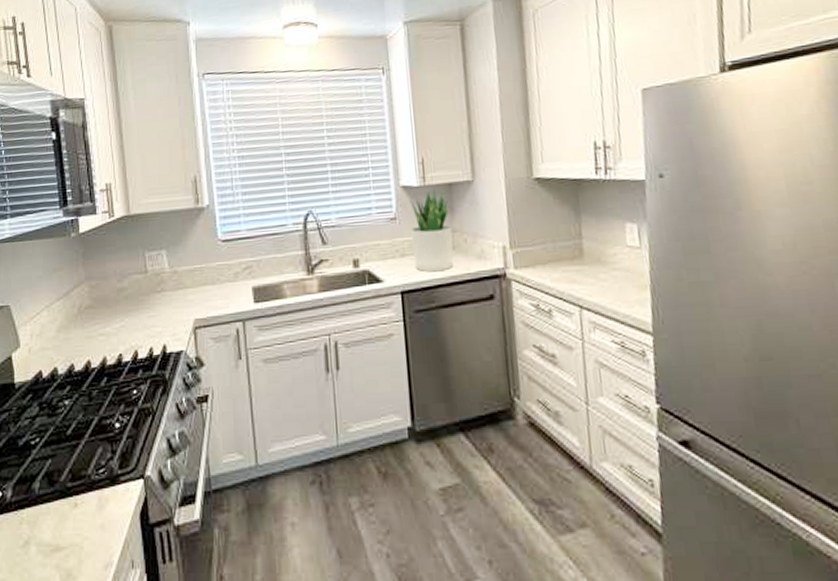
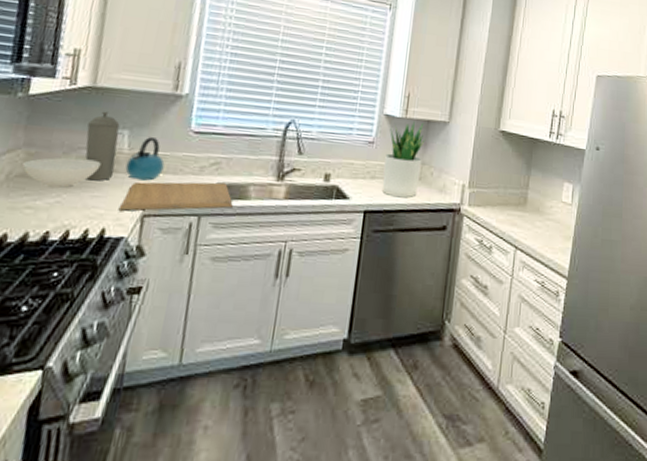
bowl: none [88,283,150,315] -> present [22,157,101,189]
canister: none [131,236,162,302] -> present [85,111,120,181]
kettle: none [170,253,203,295] -> present [125,137,165,181]
chopping board: none [173,285,273,326] -> present [118,181,234,211]

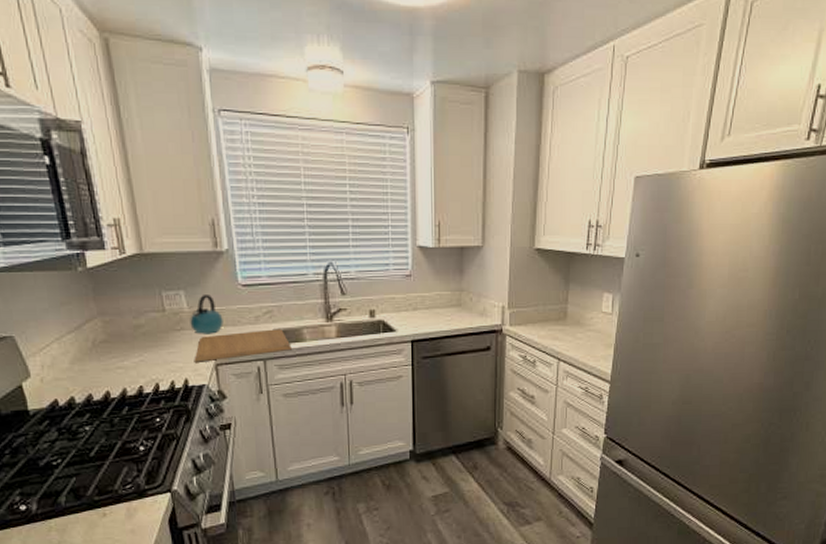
bowl: present [22,157,101,189] -> none [102,321,168,350]
canister: present [85,111,120,181] -> none [147,275,182,339]
planter: present [381,122,426,198] -> none [424,250,461,325]

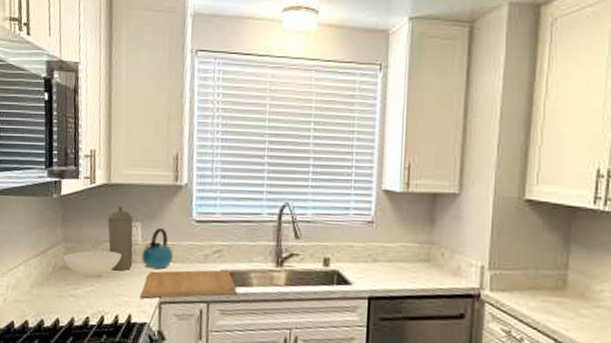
bowl: none [102,321,168,350] -> present [63,250,122,279]
canister: none [147,275,182,339] -> present [107,206,133,271]

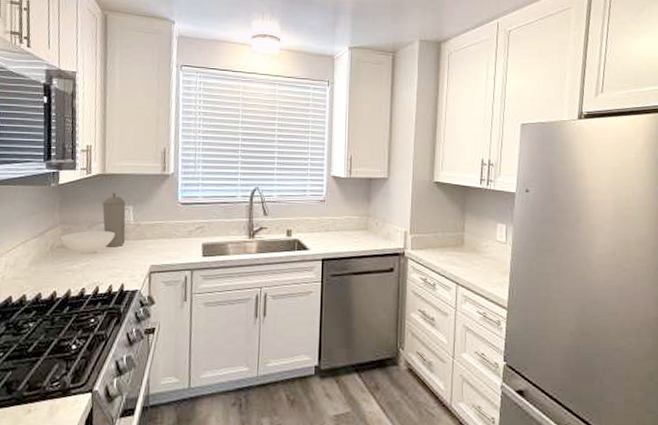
chopping board: present [140,269,238,299] -> none [131,242,218,269]
kettle: present [141,228,173,270] -> none [133,210,162,245]

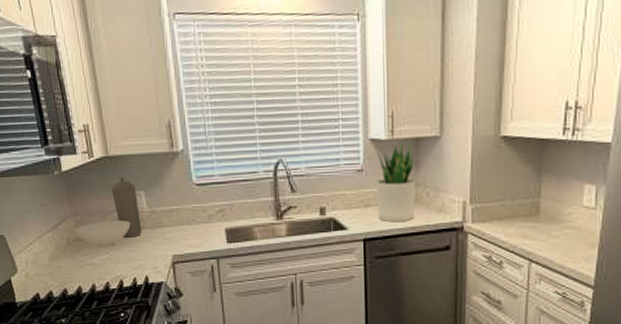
planter: none [335,180,369,246] -> present [377,141,417,223]

